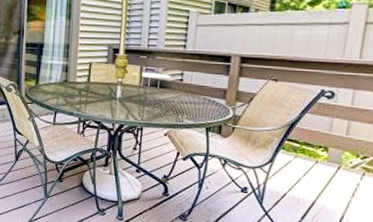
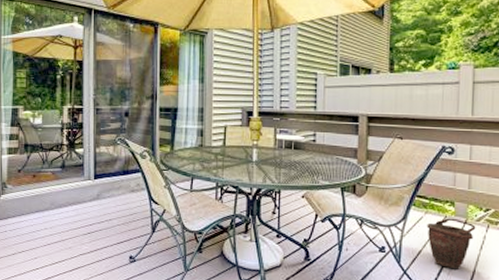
bucket: none [295,163,350,214] -> present [427,218,476,268]

